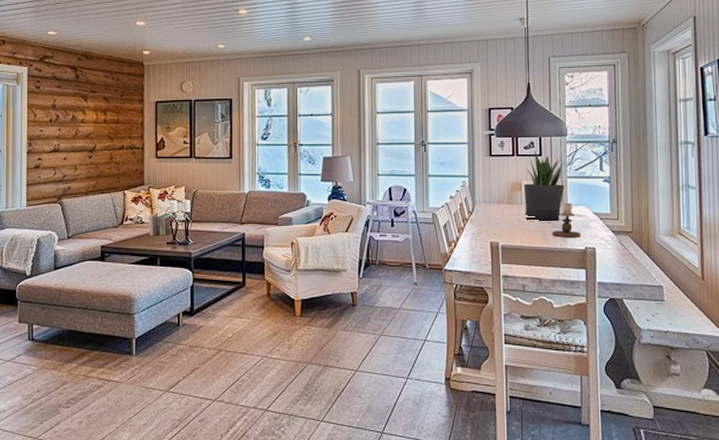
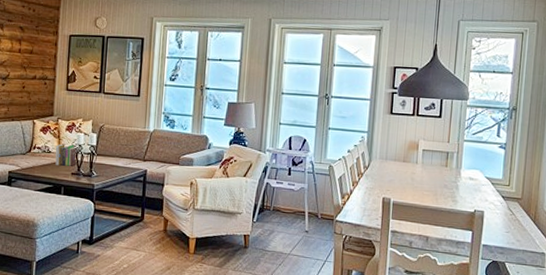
planter: present [523,150,565,223] -> none [419,112,463,184]
candlestick: present [552,202,580,239] -> none [443,165,471,201]

